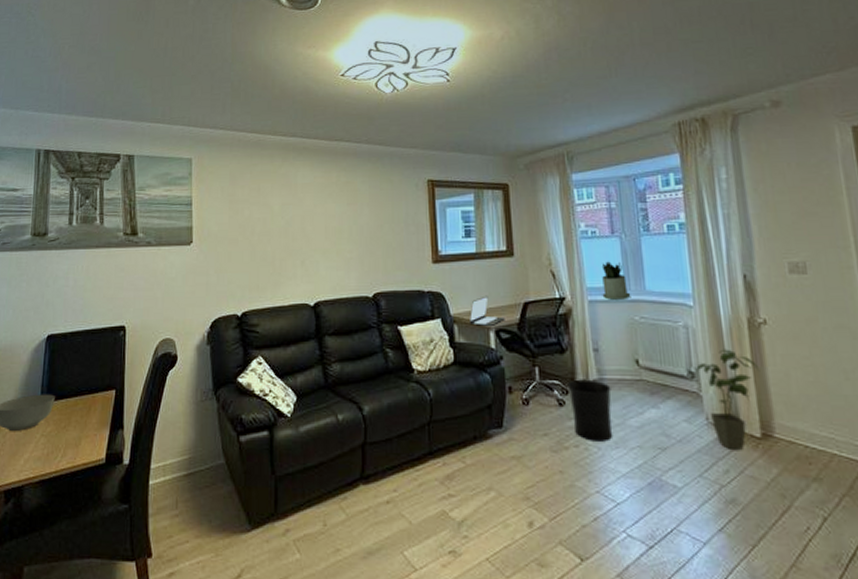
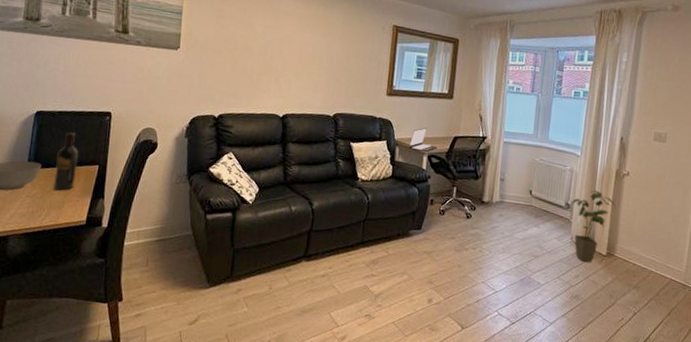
wine bottle: none [68,355,93,425] -> present [53,132,78,191]
waste bin: present [567,379,612,442] -> none [475,199,508,247]
planter: present [601,261,631,300] -> none [515,113,537,145]

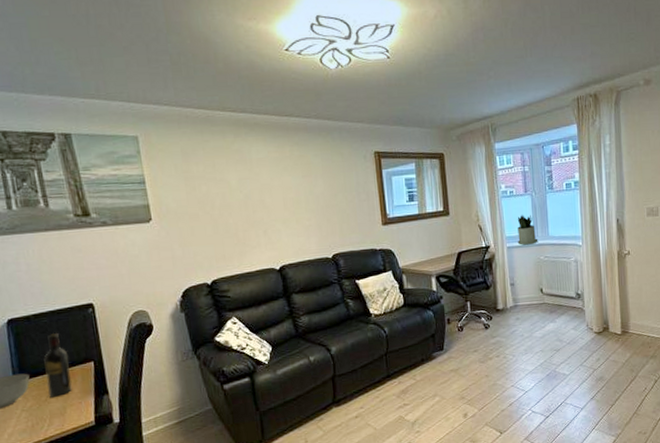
laptop: present [408,127,437,152] -> none [414,249,443,274]
planter: none [515,113,537,145] -> present [517,215,538,245]
house plant: present [572,190,616,262] -> none [582,275,622,345]

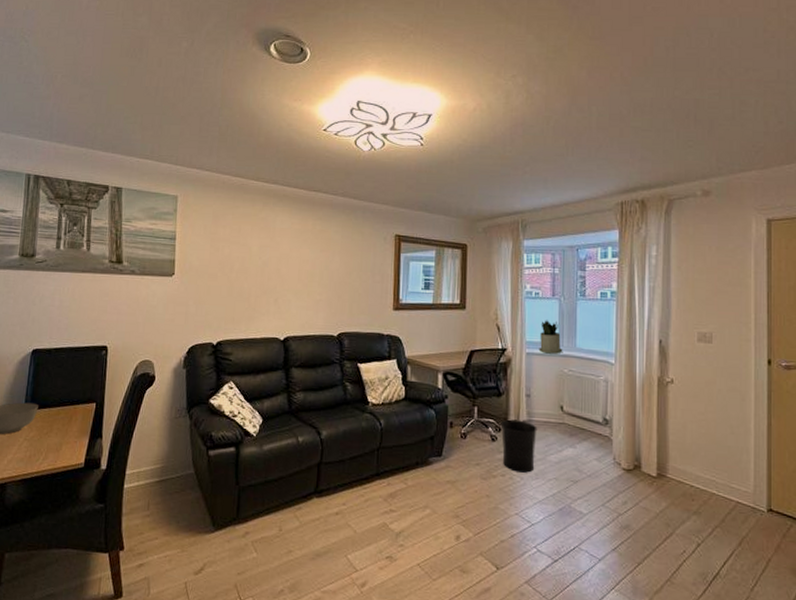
wine bottle: present [44,333,72,397] -> none [50,369,75,432]
waste bin: none [491,306,523,351] -> present [500,419,537,473]

